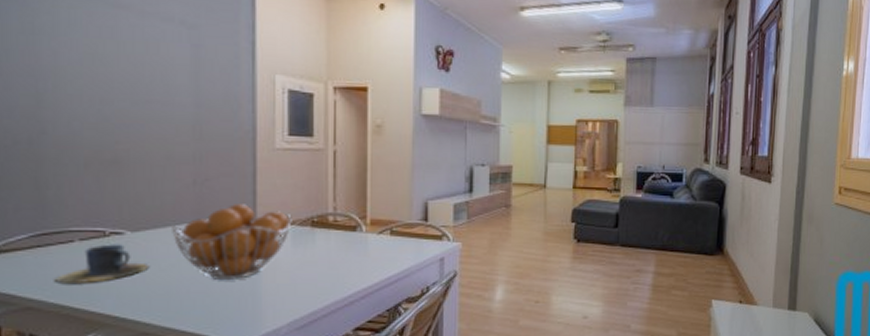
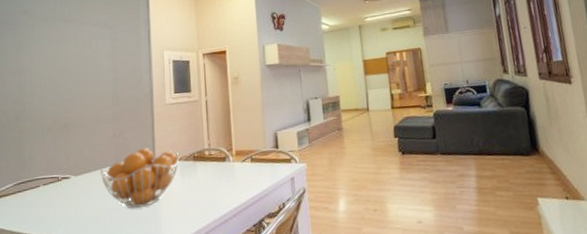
cup: present [55,244,150,285] -> none [28,185,86,219]

